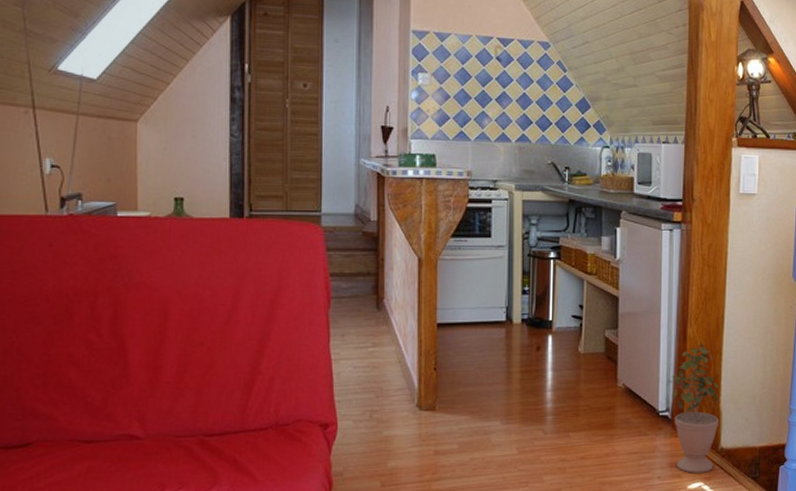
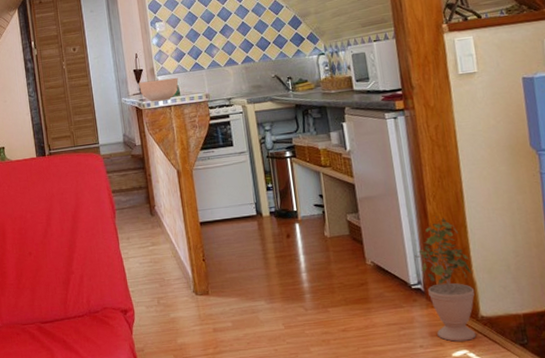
bowl: none [385,143,437,171] -> present [139,77,179,102]

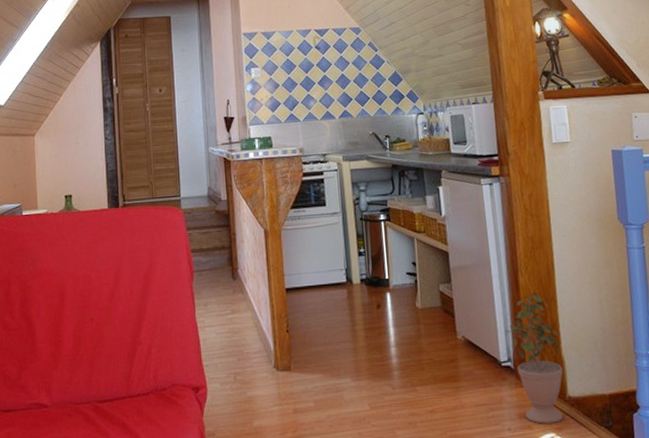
bowl: present [139,77,179,102] -> none [229,128,272,154]

